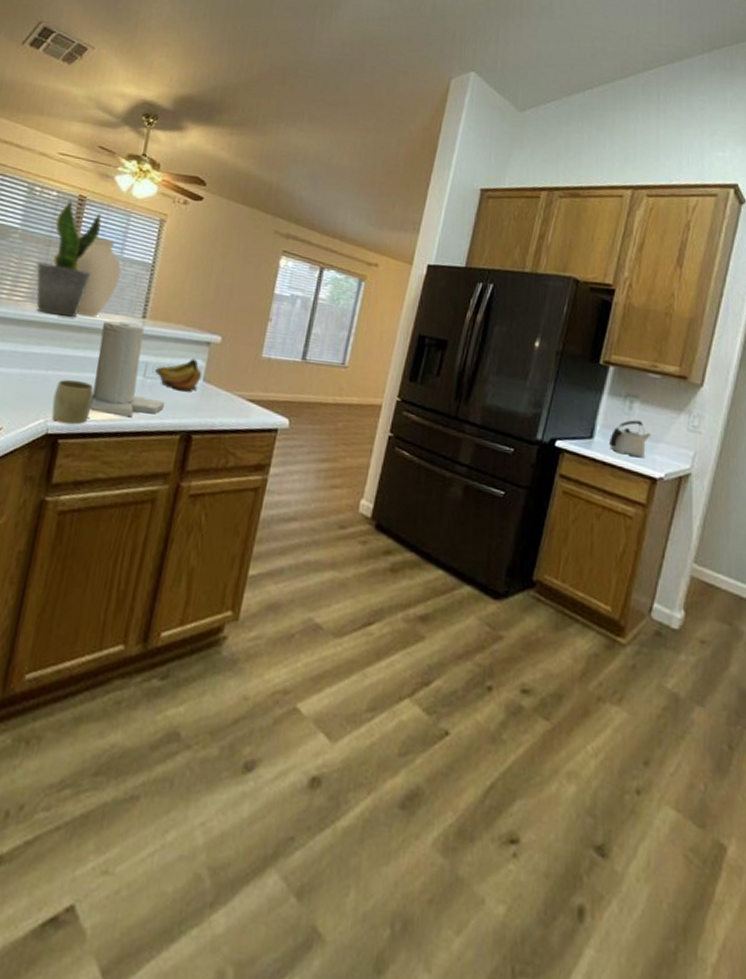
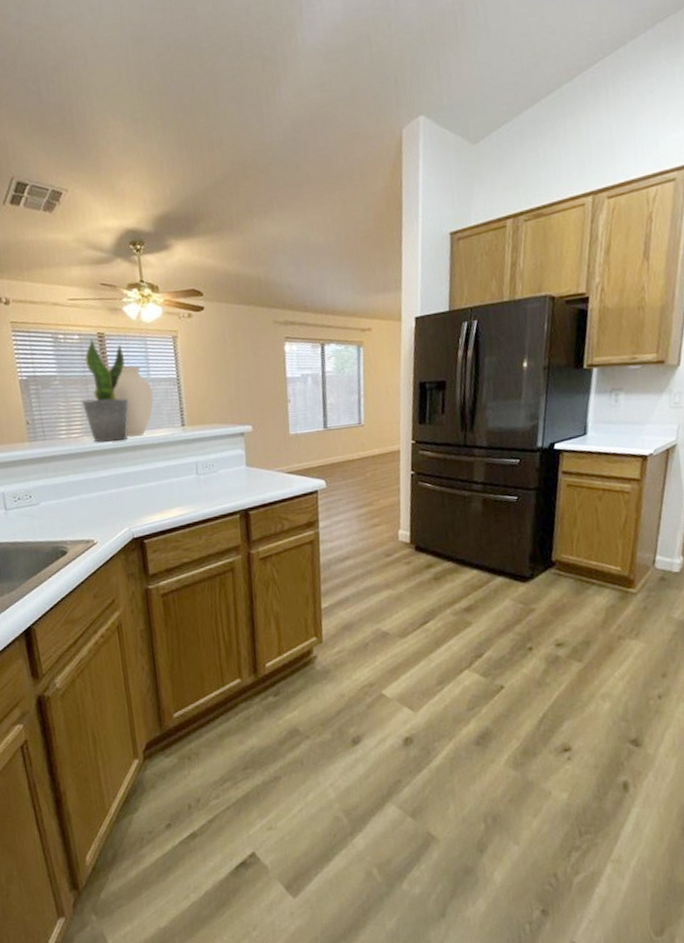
mug: present [51,379,94,426] -> none [129,490,163,528]
paper towel: present [90,321,165,418] -> none [151,432,221,511]
fruit: present [155,358,202,392] -> none [205,449,245,479]
kettle: present [609,420,652,457] -> none [601,409,639,442]

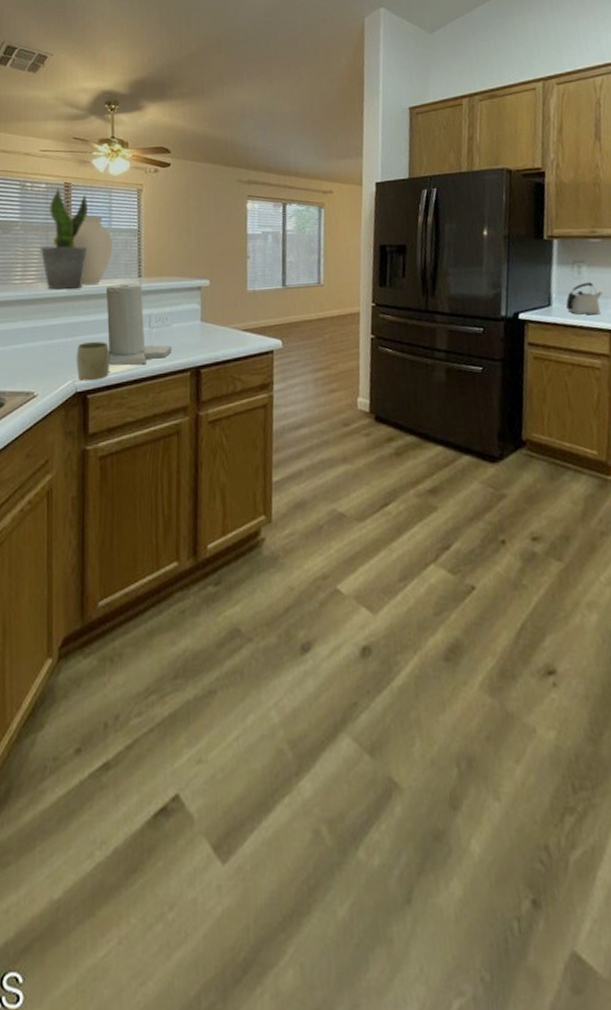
mug: none [129,490,163,528] -> present [76,341,110,381]
paper towel: none [151,432,221,511] -> present [106,283,173,365]
kettle: none [601,409,639,442] -> present [566,282,603,315]

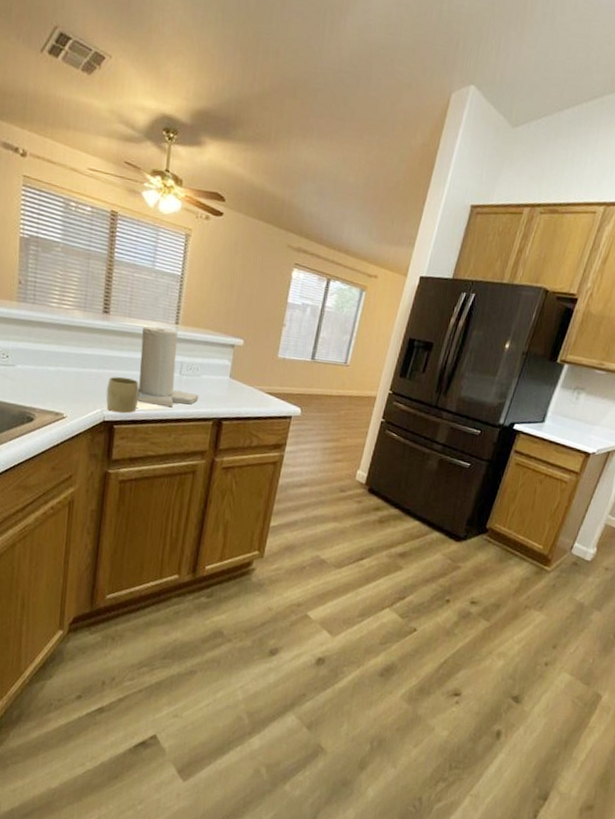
potted plant: present [40,188,88,290] -> none [79,214,133,324]
vase: present [70,215,112,285] -> none [113,248,154,323]
kettle: present [566,282,603,315] -> none [556,408,592,437]

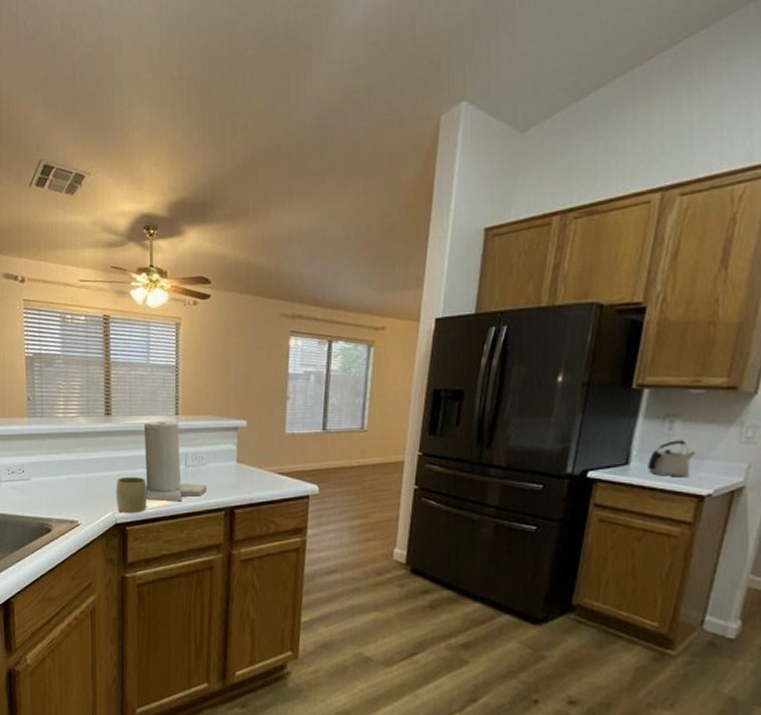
kettle: none [556,408,592,437] -> present [648,440,697,476]

